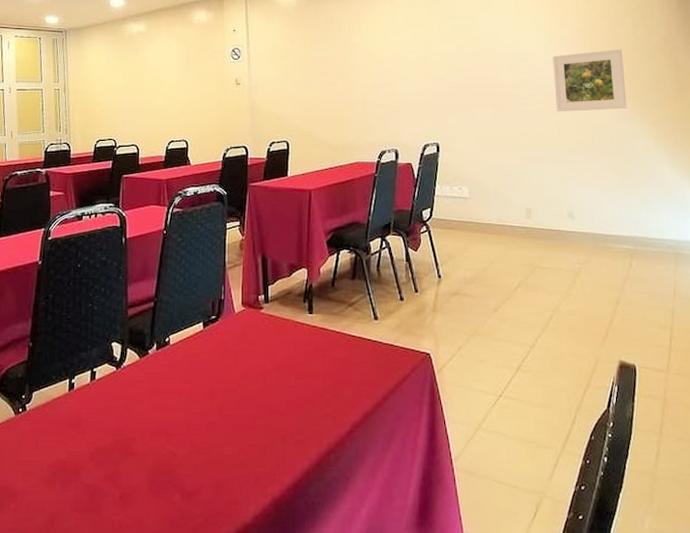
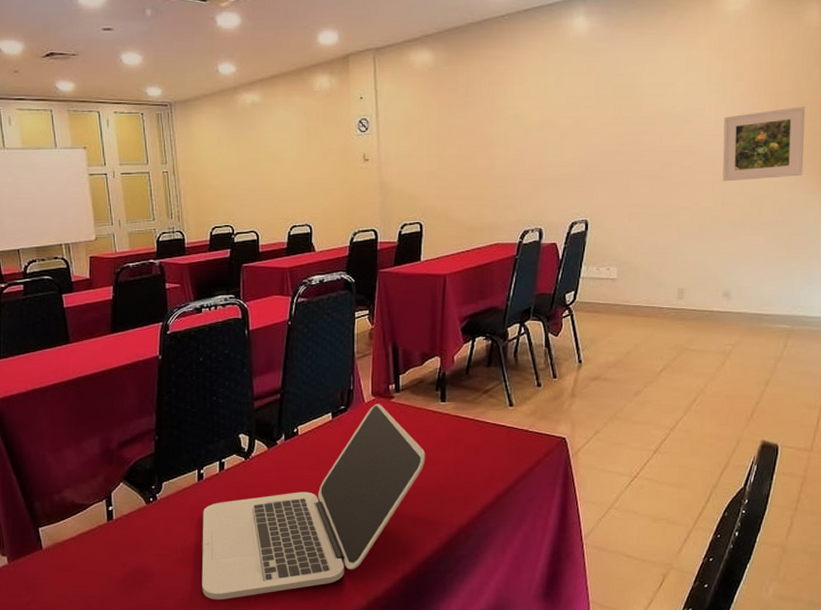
laptop: none [66,314,294,524] -> present [201,404,426,600]

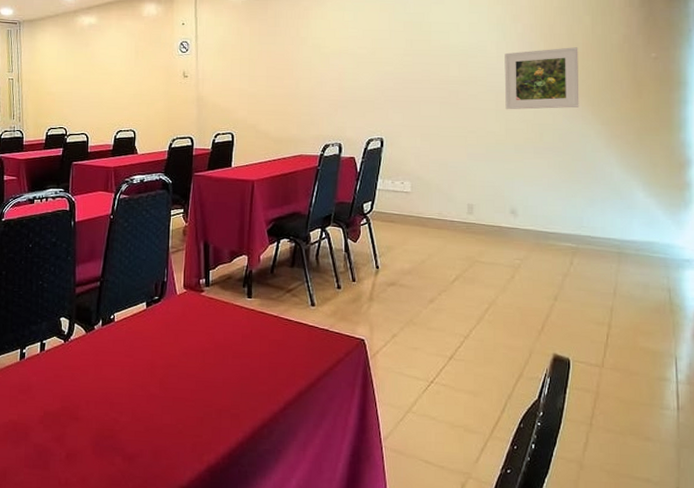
laptop: present [201,404,426,600] -> none [16,296,232,479]

